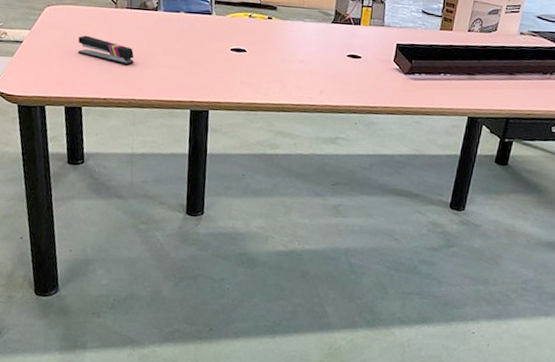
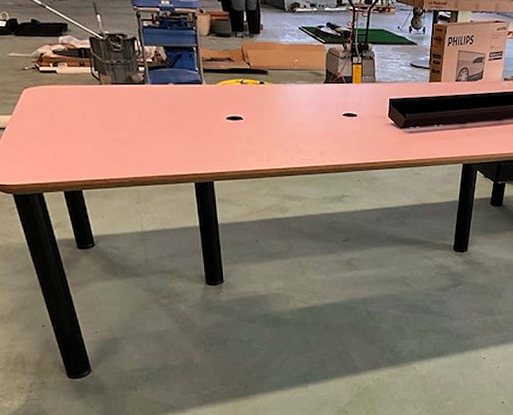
stapler: present [78,35,134,65] -> none [65,116,129,144]

